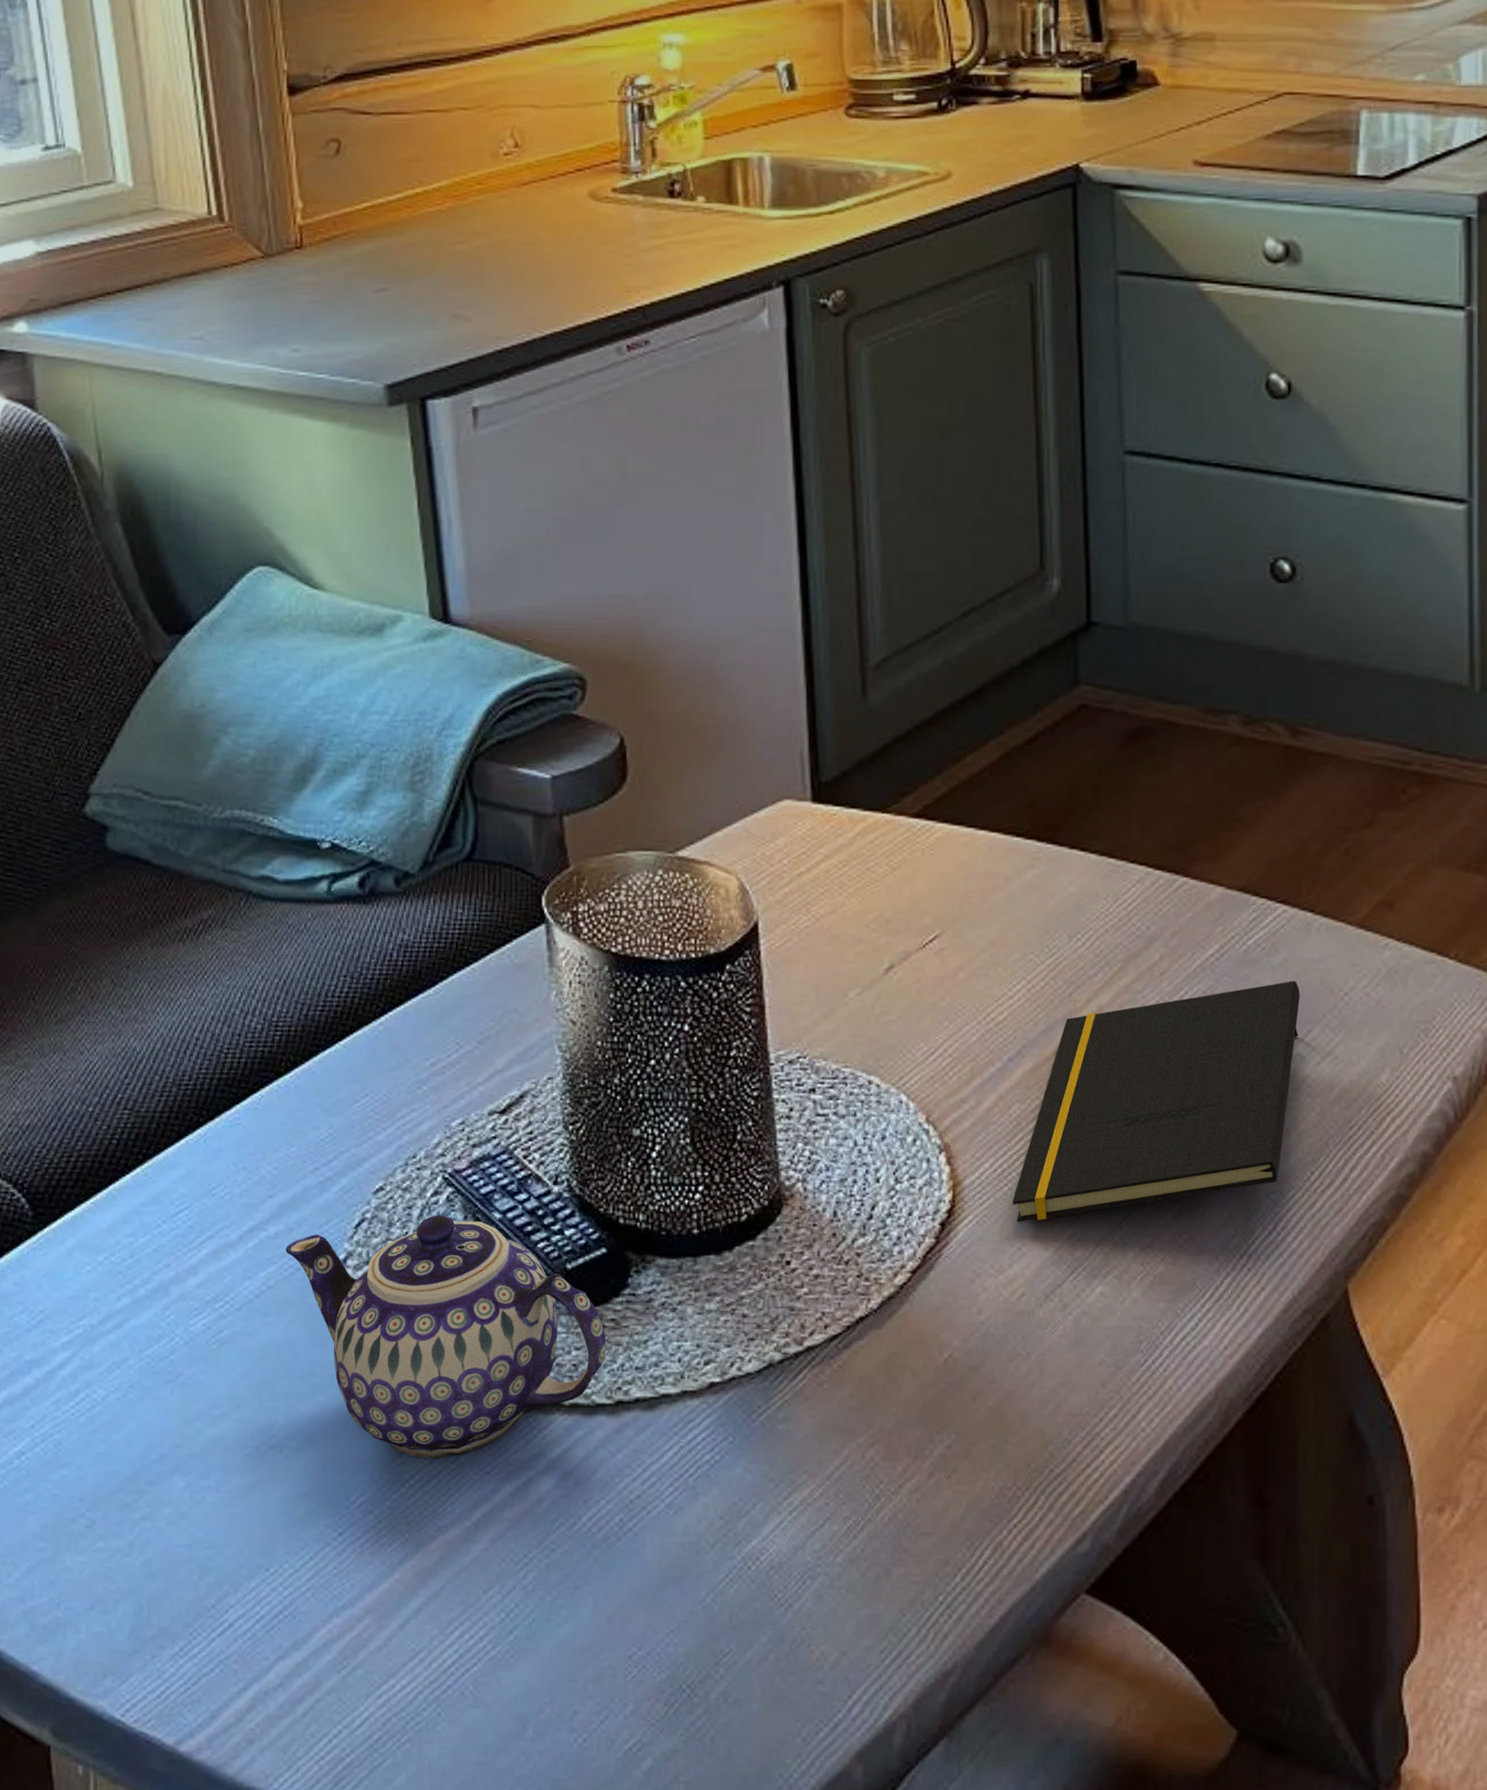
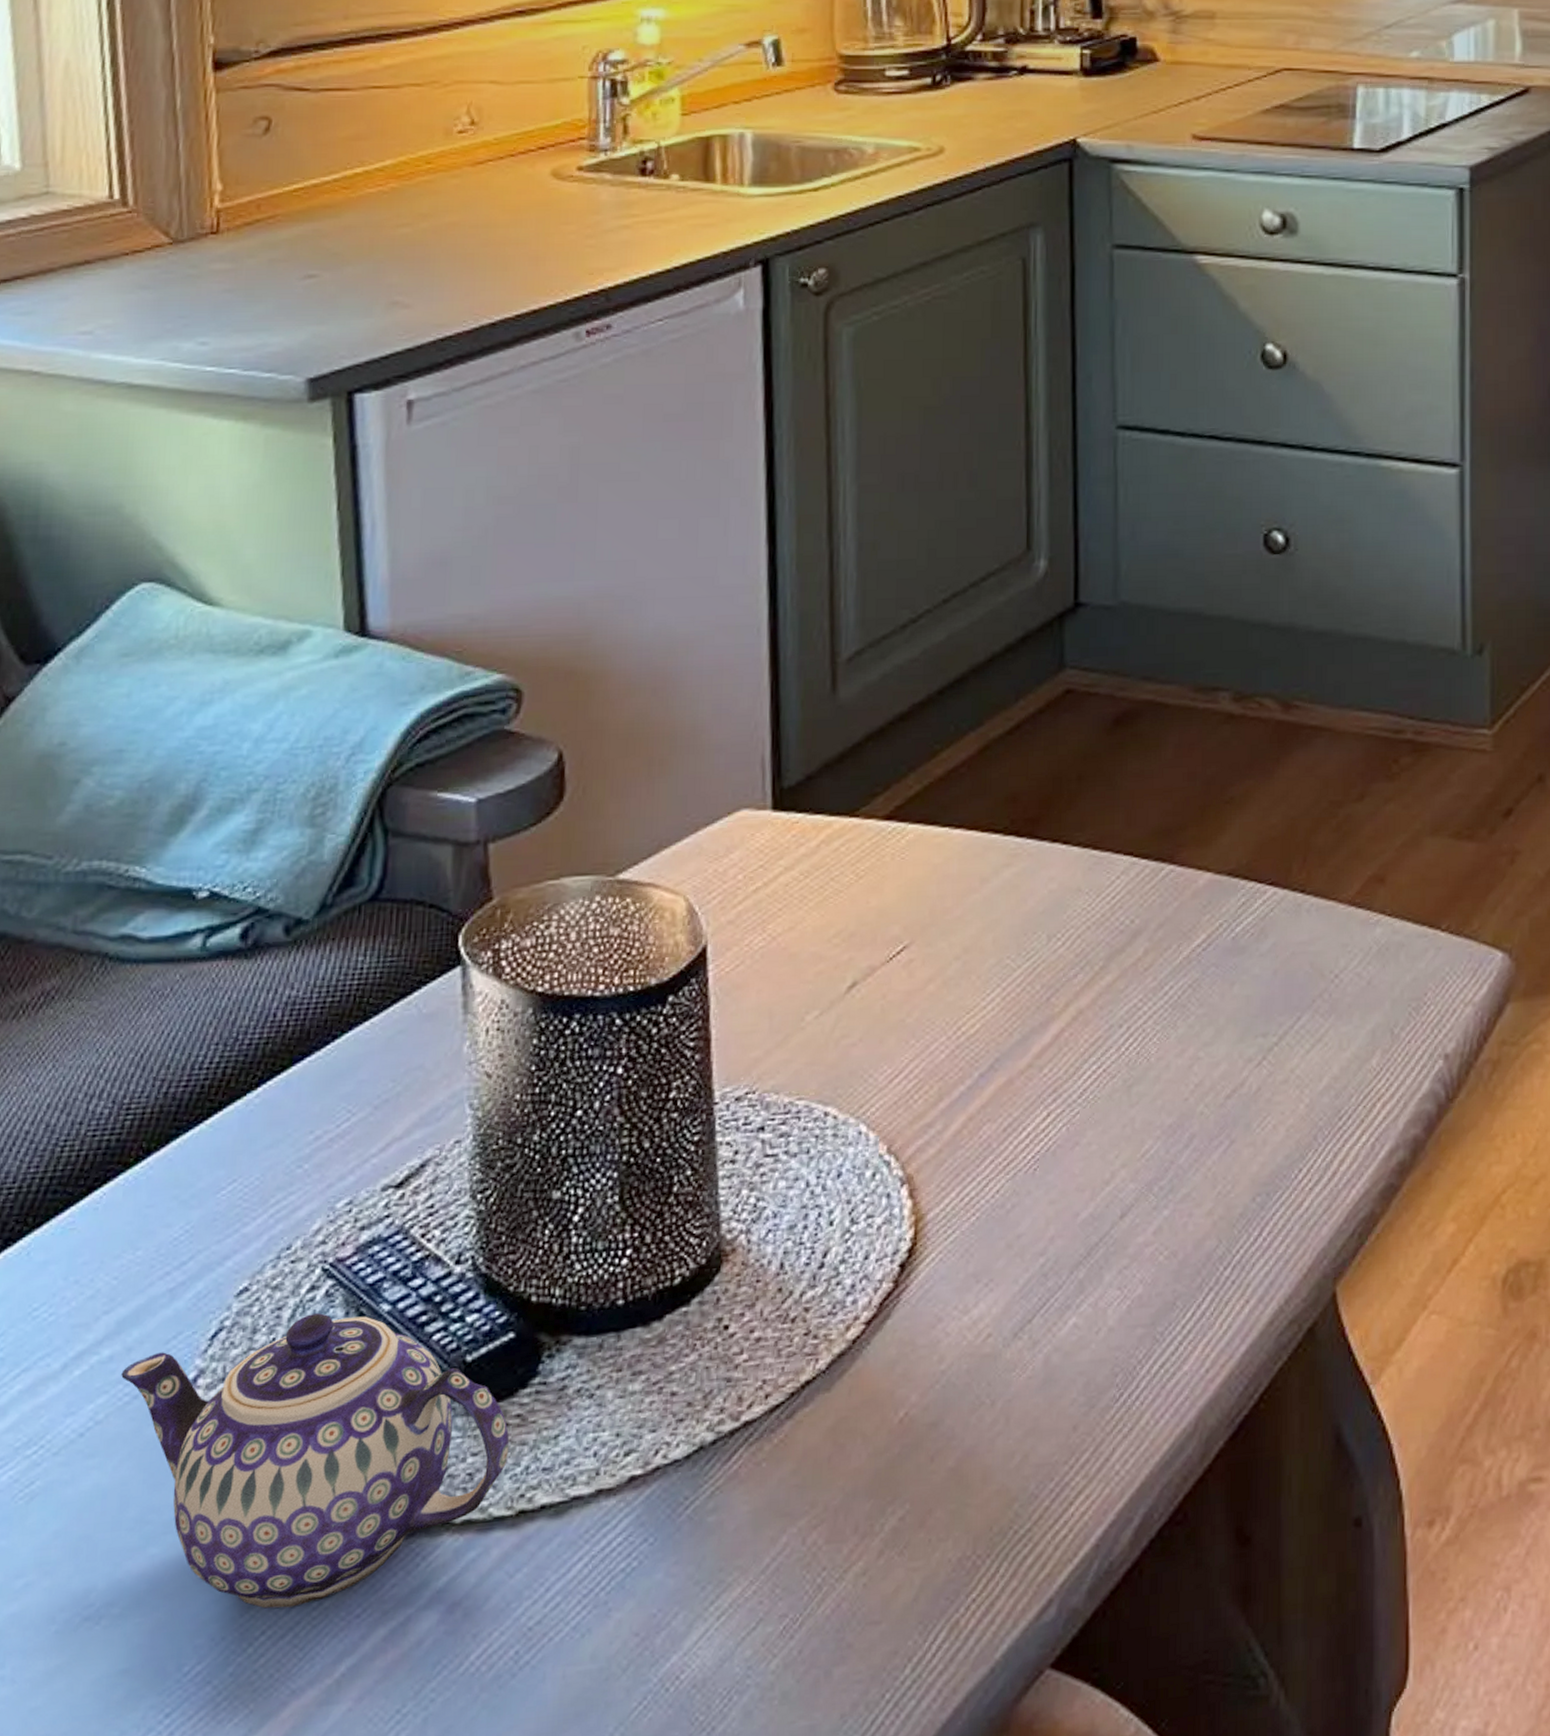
notepad: present [1012,981,1300,1223] -> none [980,966,1289,1255]

